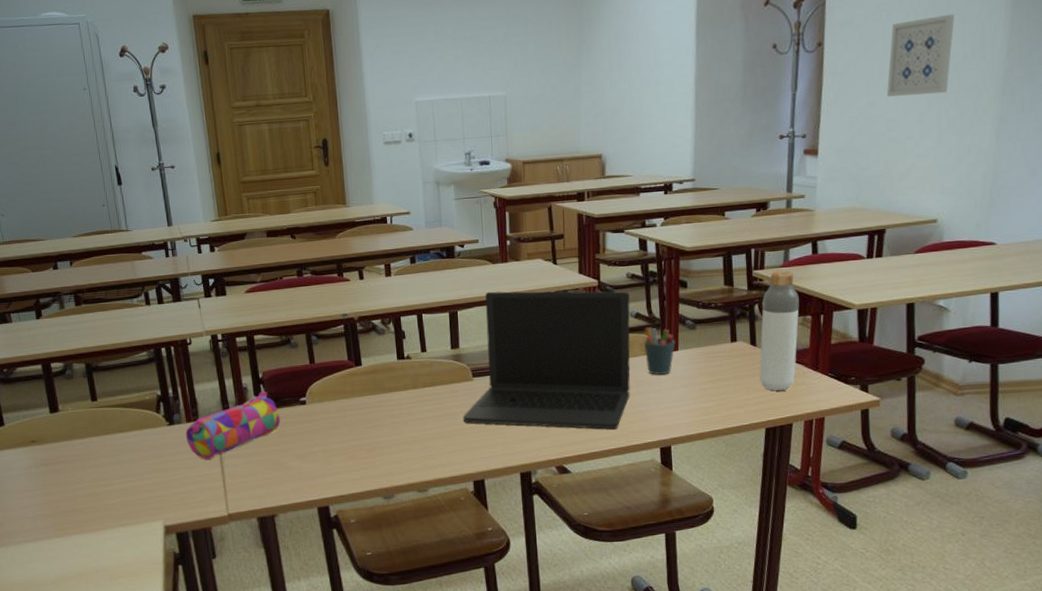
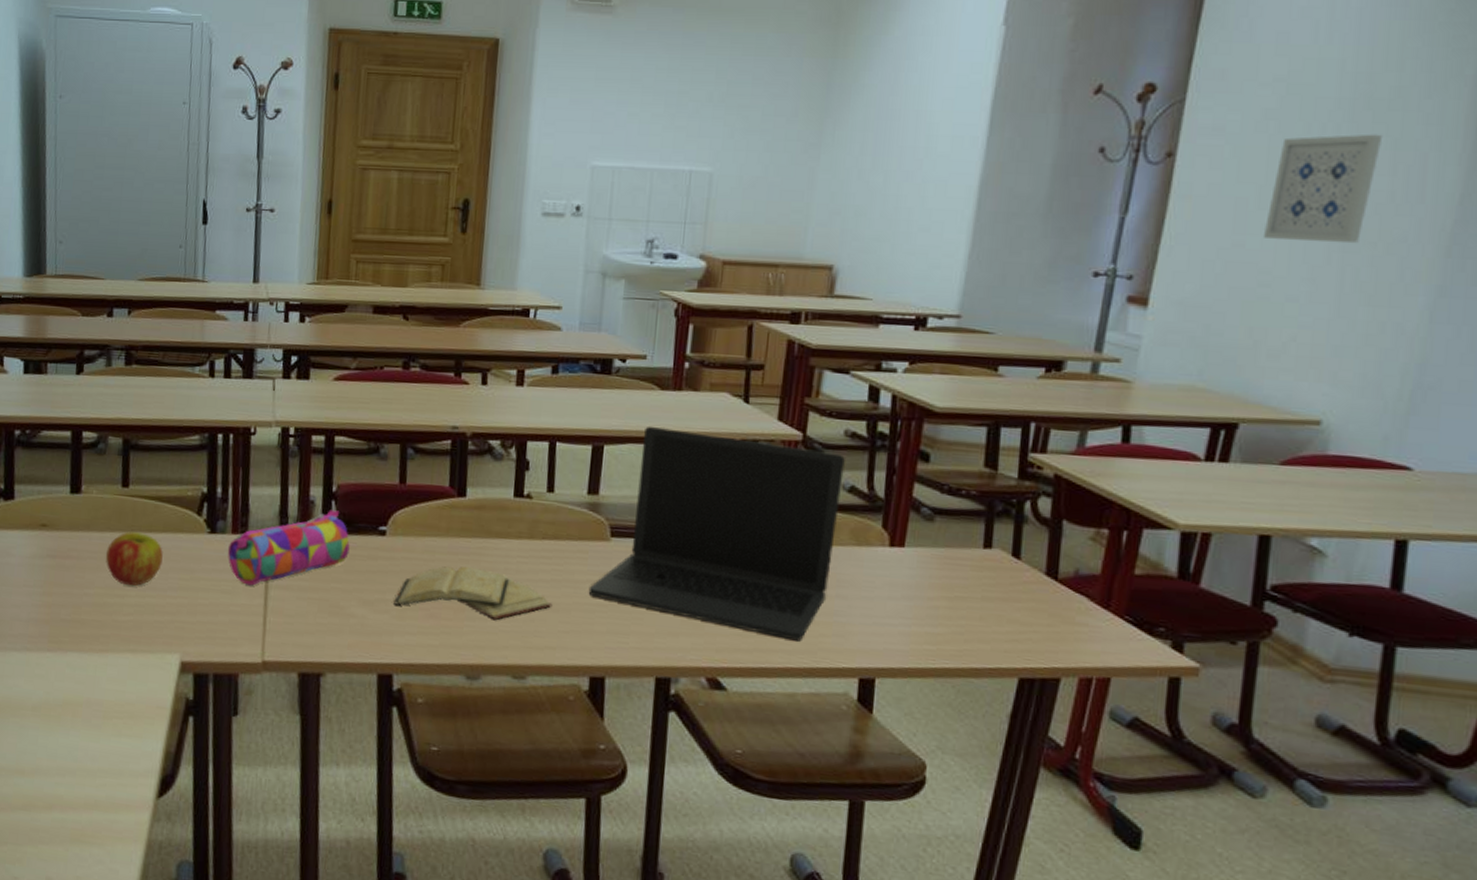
apple: none [88,434,135,476] -> present [105,531,163,587]
diary: none [321,416,438,455] -> present [394,566,553,620]
pen holder: present [643,327,676,375] -> none [855,508,903,577]
bottle: present [759,270,799,391] -> none [1019,457,1094,629]

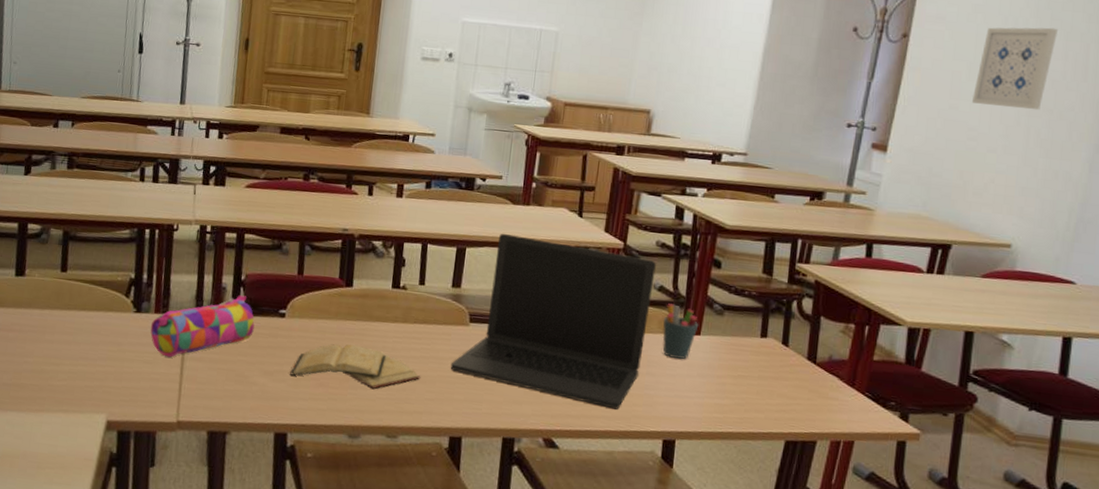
apple: present [105,531,163,587] -> none [44,309,95,356]
pen holder: none [855,508,903,577] -> present [662,303,699,359]

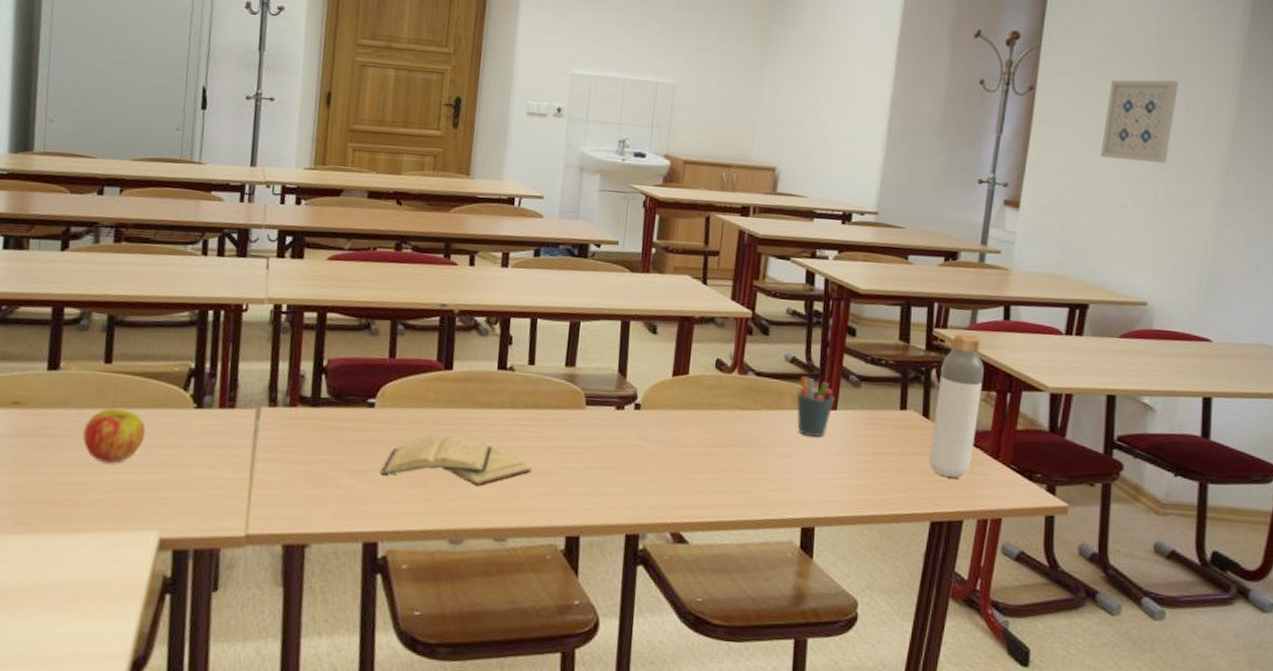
apple: none [44,309,95,356] -> present [82,408,146,464]
pencil case: present [150,295,255,358] -> none [213,383,339,460]
laptop: present [450,233,656,410] -> none [565,304,787,496]
bottle: none [786,267,844,402] -> present [929,332,984,478]

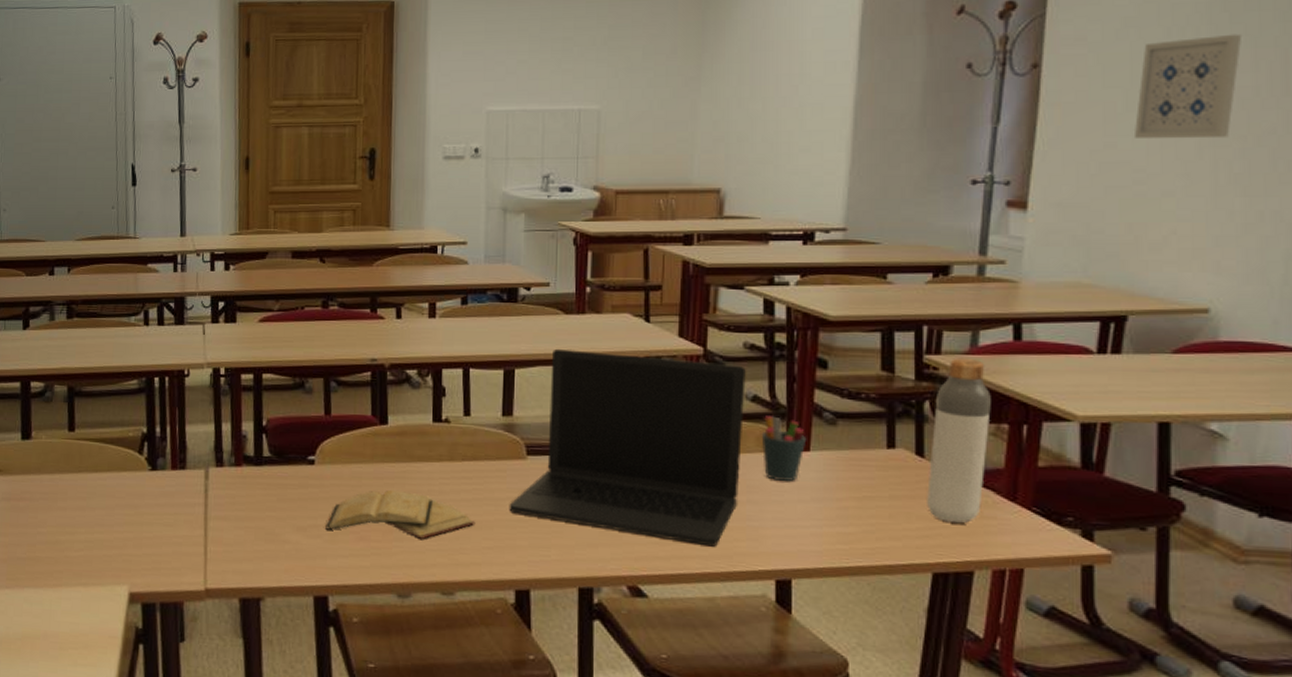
apple: present [82,408,146,464] -> none [56,472,109,524]
laptop: none [565,304,787,496] -> present [509,348,746,547]

